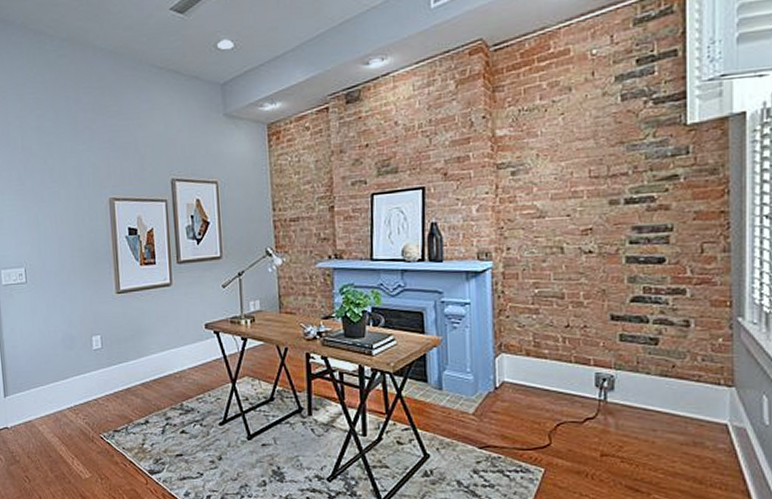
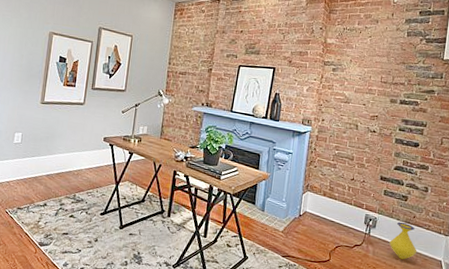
vase: none [639,376,686,430] -> present [389,221,417,260]

